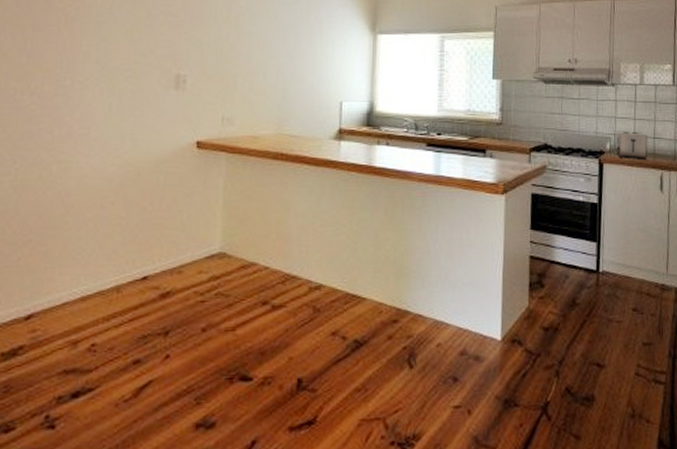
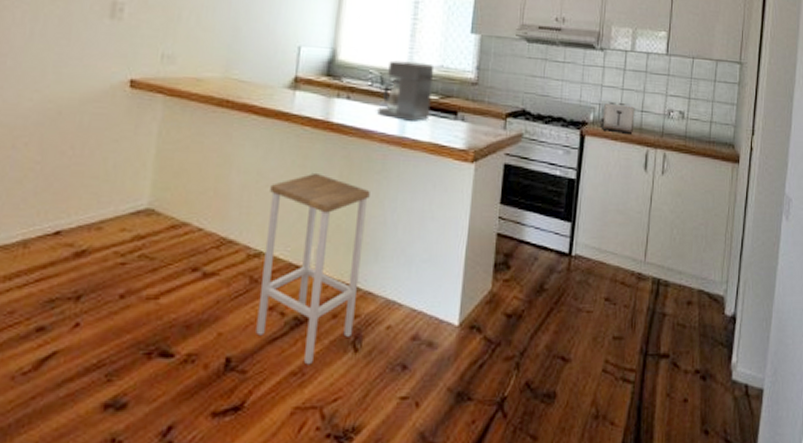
bar stool: none [322,212,413,382] -> present [256,172,370,365]
coffee maker: none [414,108,462,161] -> present [377,60,435,121]

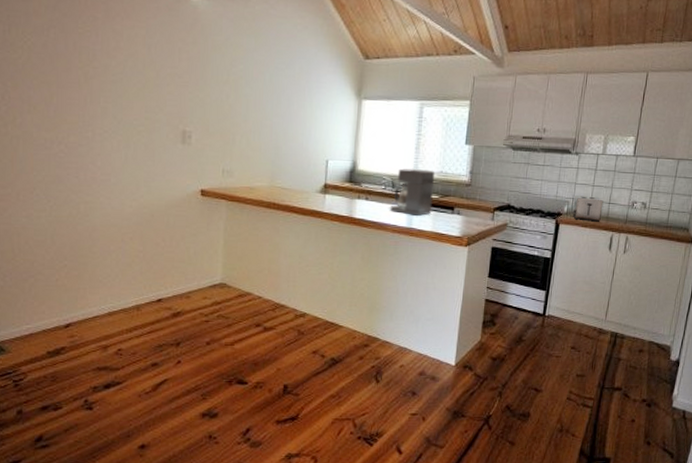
bar stool: present [256,172,370,365] -> none [304,255,386,391]

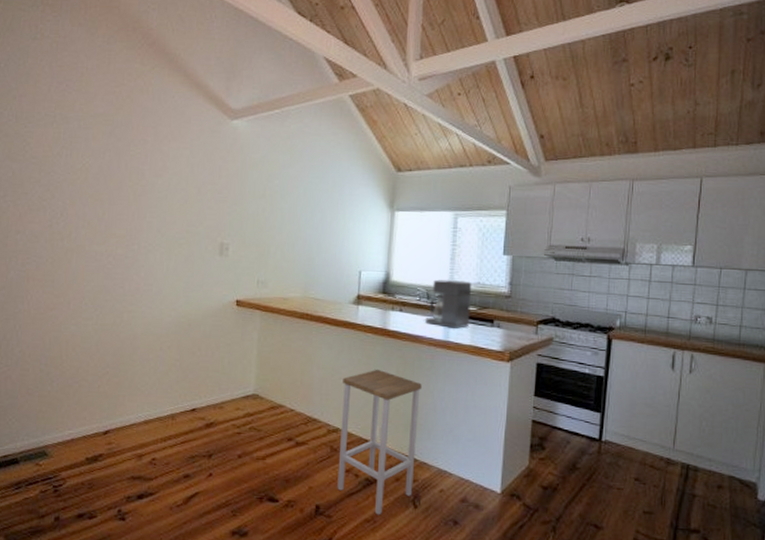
bar stool: none [304,255,386,391] -> present [337,369,422,515]
toaster: present [572,194,604,223] -> none [626,307,661,339]

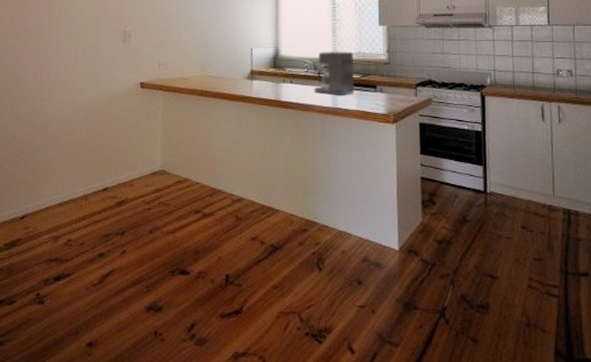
bar stool: present [337,369,422,515] -> none [243,138,316,281]

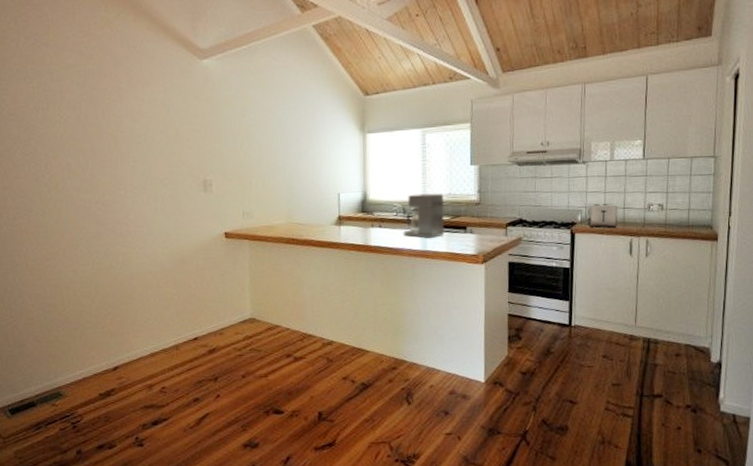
toaster: none [495,66,528,93] -> present [586,202,618,229]

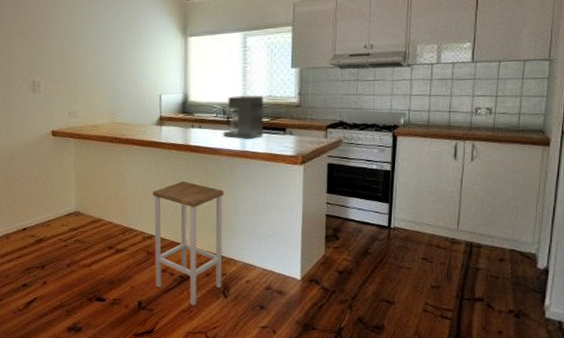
bar stool: none [332,282,406,415] -> present [153,181,224,306]
toaster: present [586,202,618,229] -> none [410,106,443,132]

